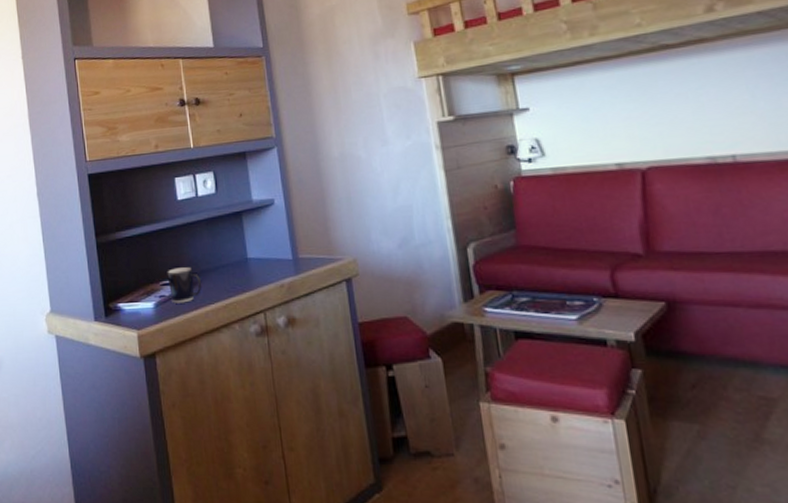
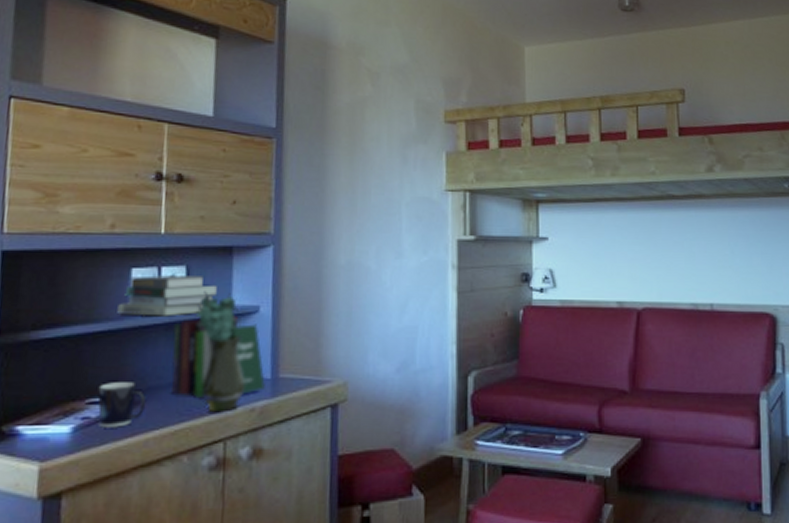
books: none [170,178,239,215] -> present [117,275,217,317]
books: none [210,208,289,277] -> present [171,315,265,397]
vase: none [226,190,274,289] -> present [195,291,246,413]

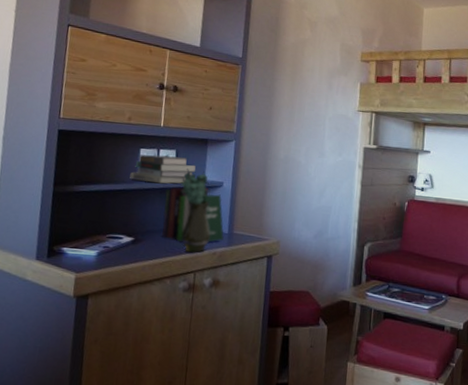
mug: present [97,380,146,428] -> none [114,224,145,256]

